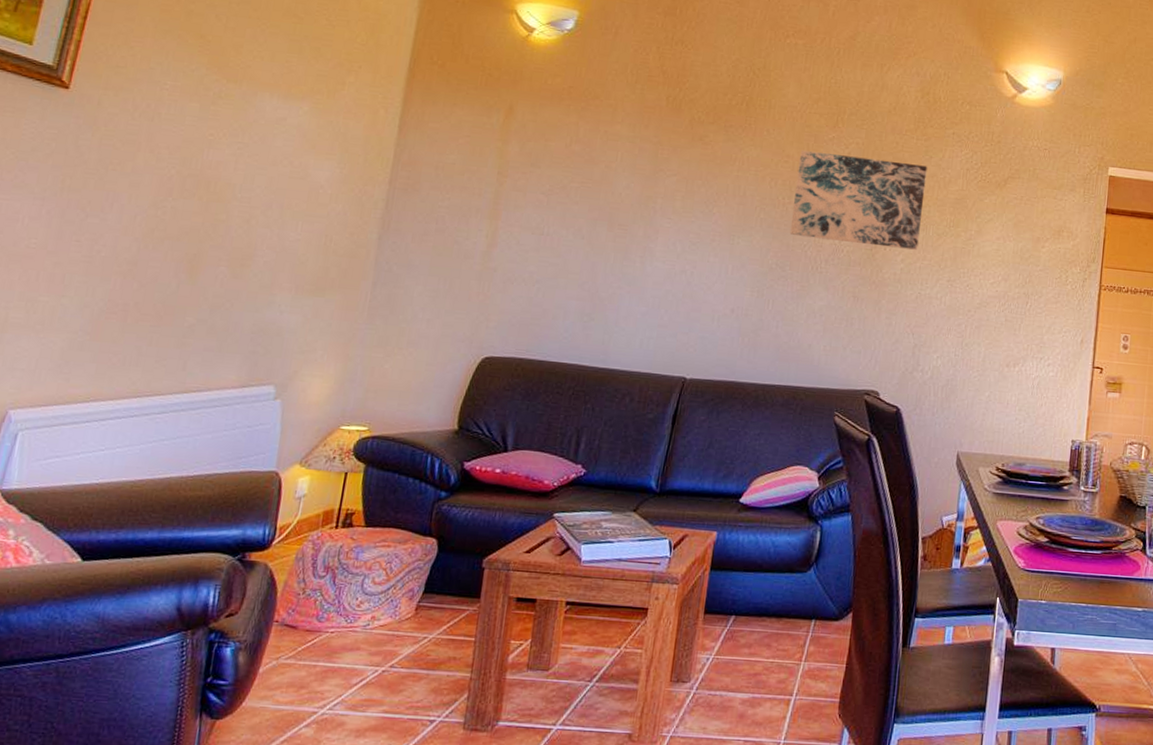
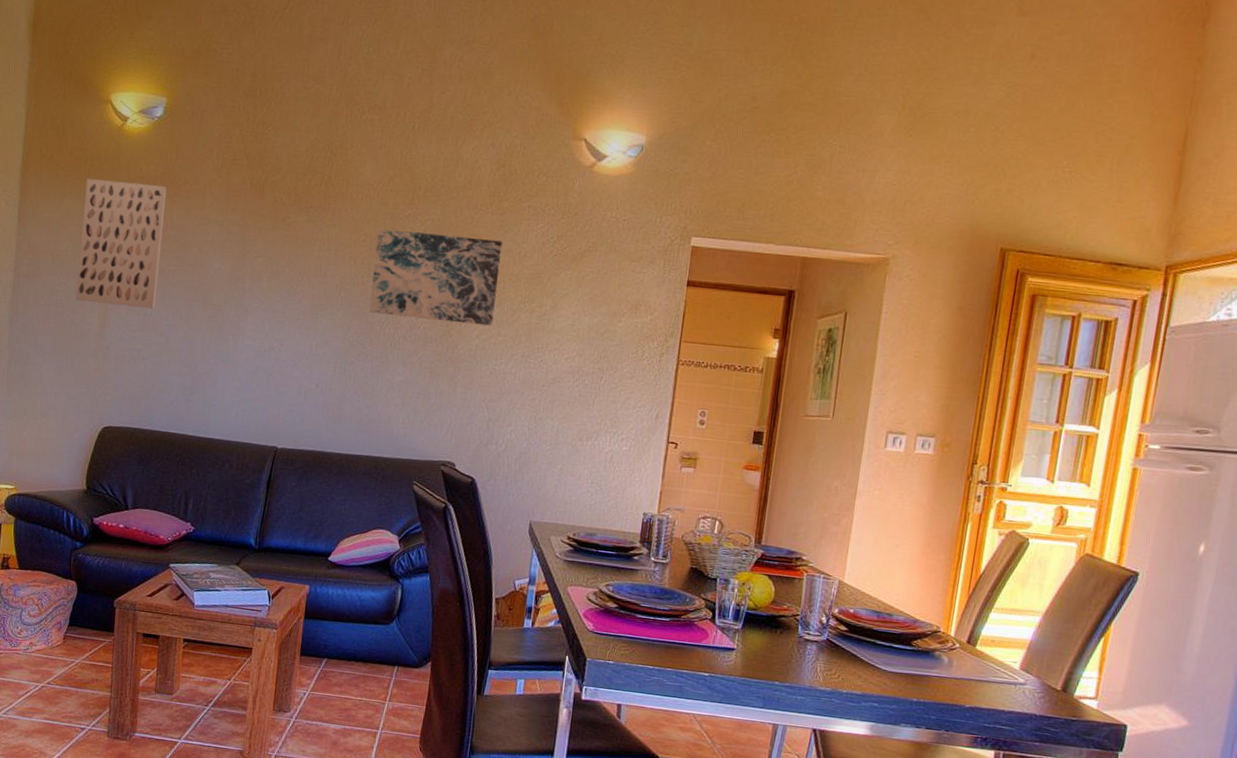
wall art: none [460,89,574,228] -> present [75,179,167,309]

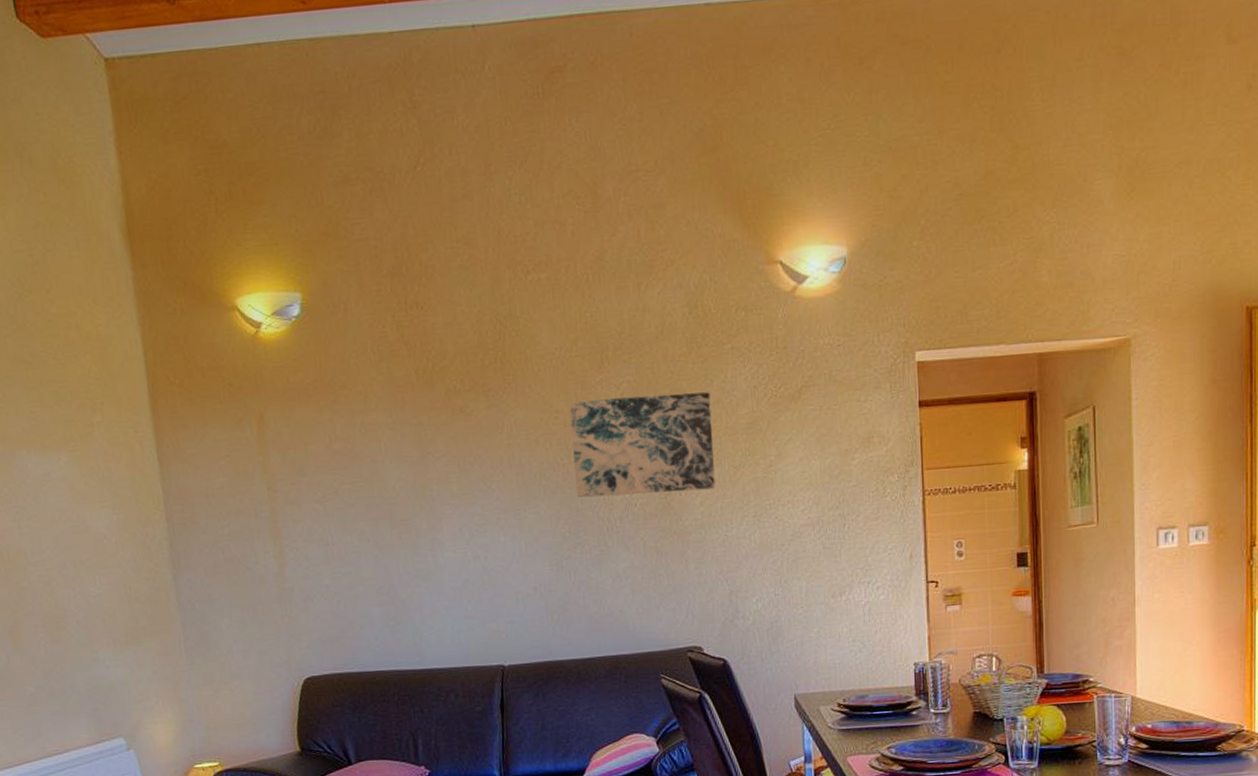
wall art: present [75,179,167,309] -> none [228,395,337,542]

